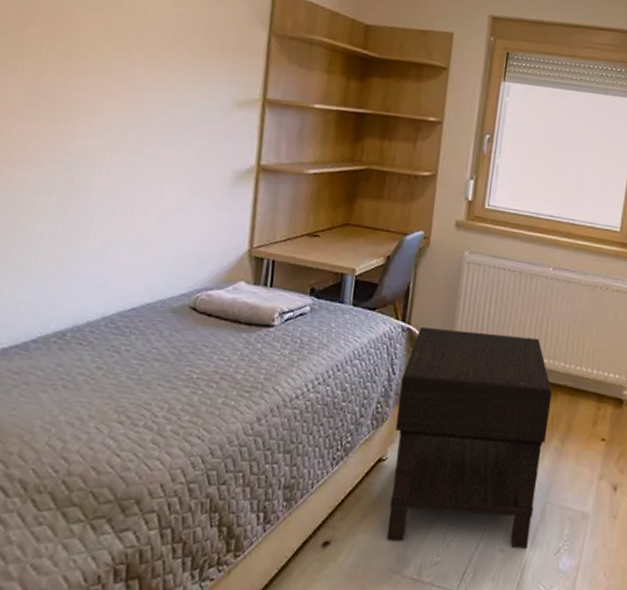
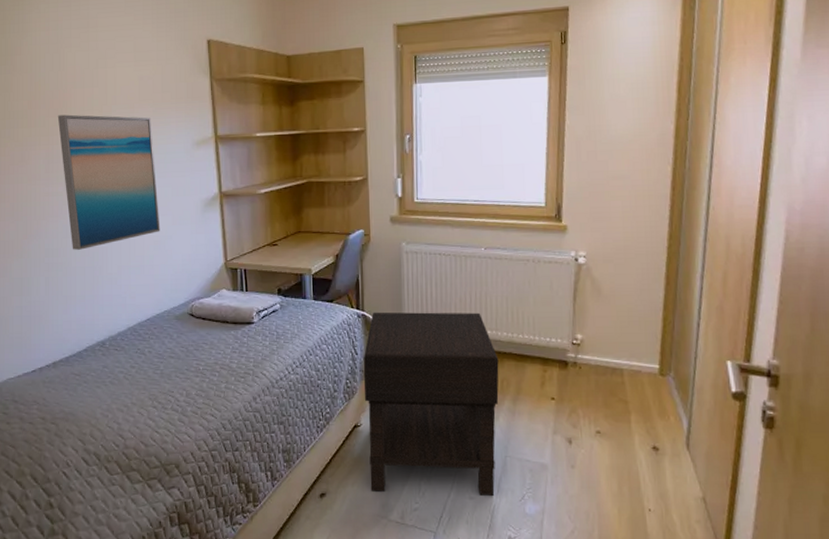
wall art: none [42,38,184,211] -> present [57,114,161,250]

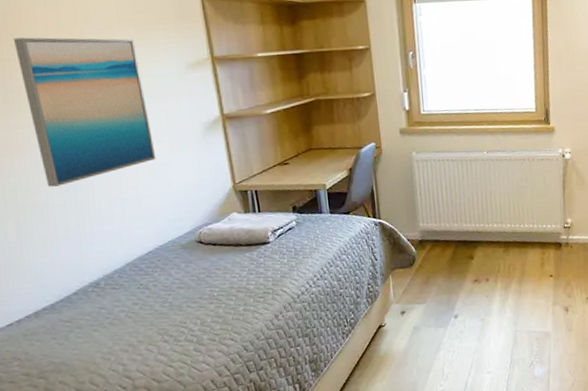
nightstand: present [363,312,499,496] -> none [382,209,508,383]

